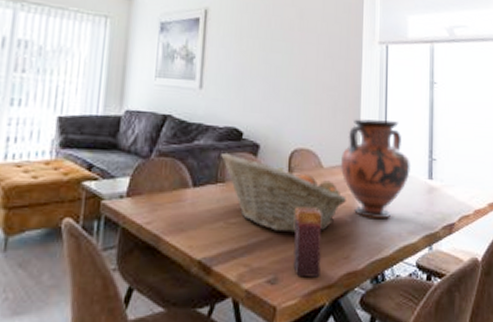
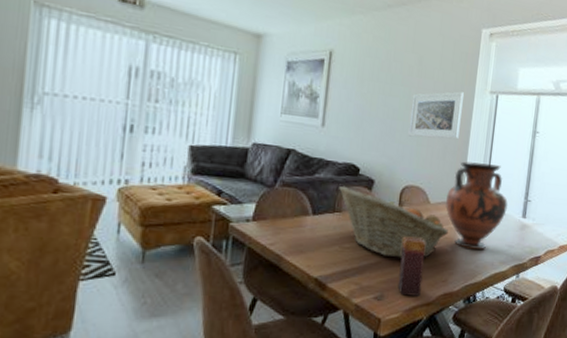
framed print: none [293,44,350,95] -> present [408,91,464,139]

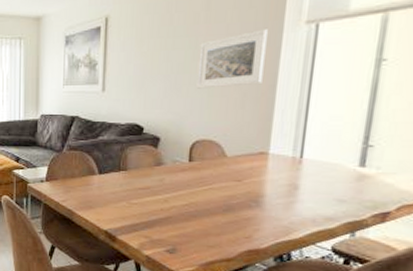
fruit basket: present [339,185,449,258] -> none [123,145,253,213]
candle: present [398,236,426,296] -> none [191,191,224,252]
vase: present [445,161,508,250] -> none [246,107,336,205]

